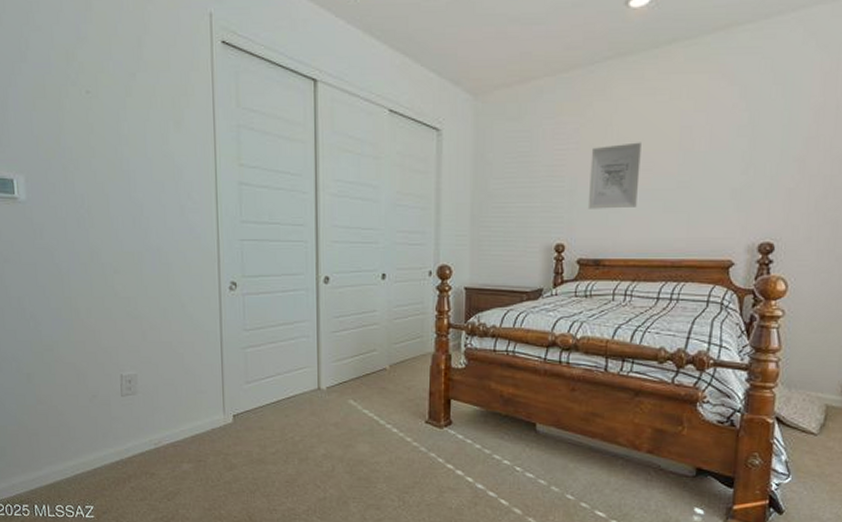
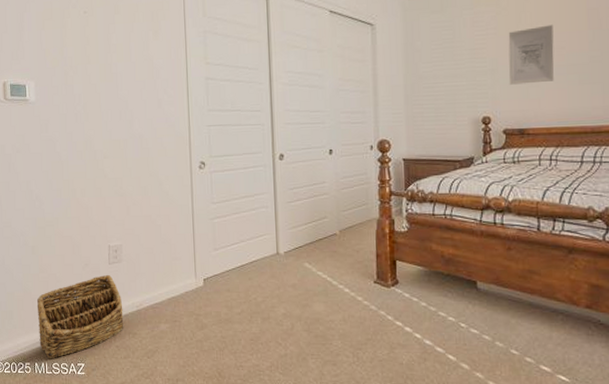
basket: none [34,407,140,500] -> present [37,274,124,358]

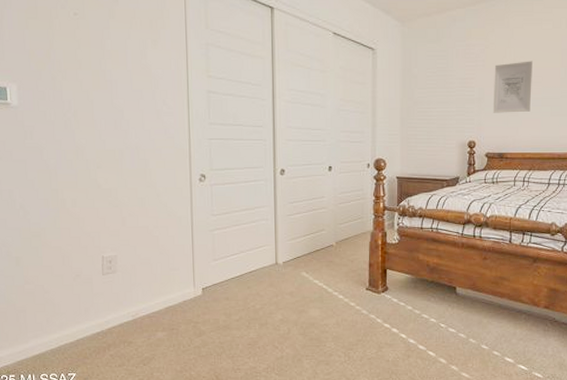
basket: present [37,274,124,358] -> none [22,285,119,370]

